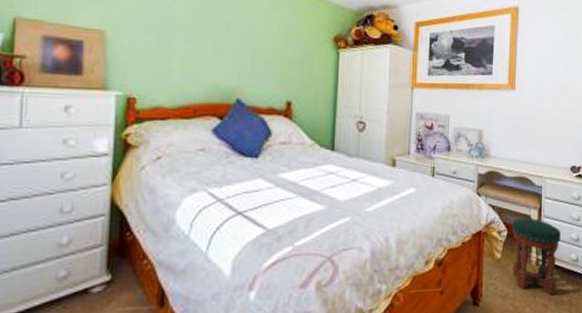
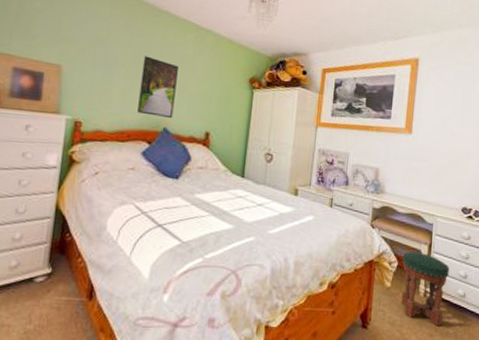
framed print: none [204,15,250,88] -> present [137,56,178,119]

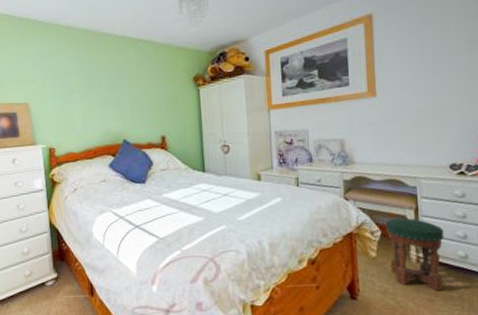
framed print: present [137,56,178,119] -> none [93,78,130,131]

